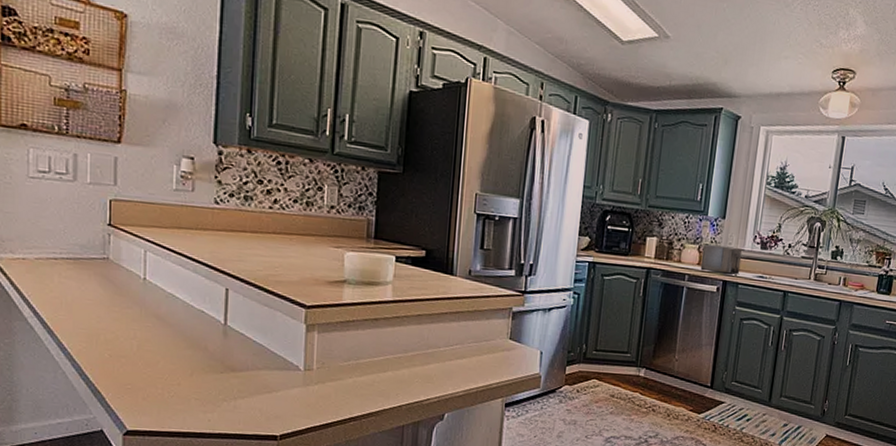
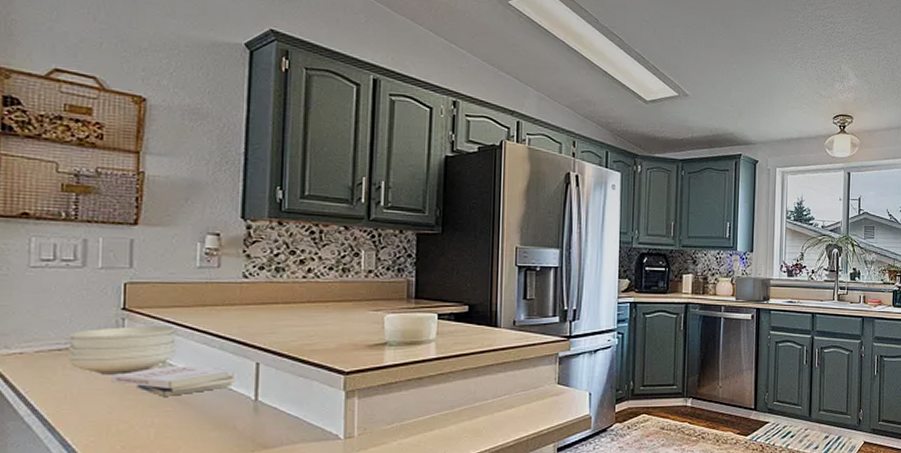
bowl: none [63,241,155,287] -> present [68,326,176,375]
books: none [100,283,207,313] -> present [111,365,236,396]

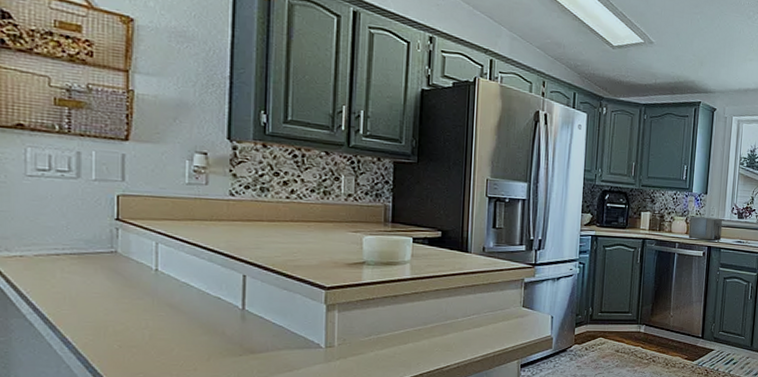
bowl: present [68,326,176,375] -> none [66,236,167,280]
books: present [111,365,236,396] -> none [107,273,224,302]

